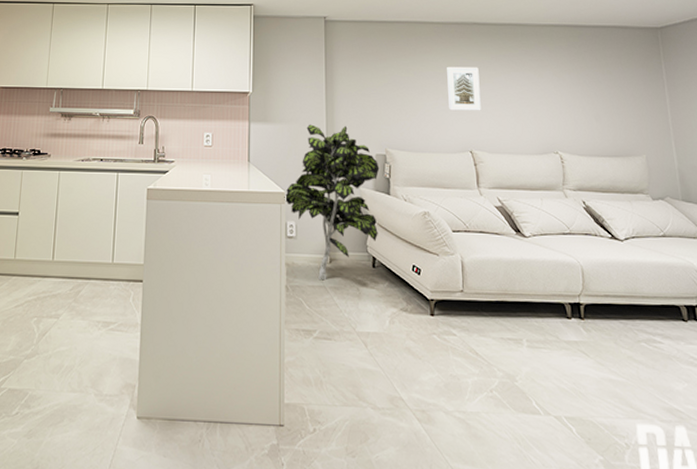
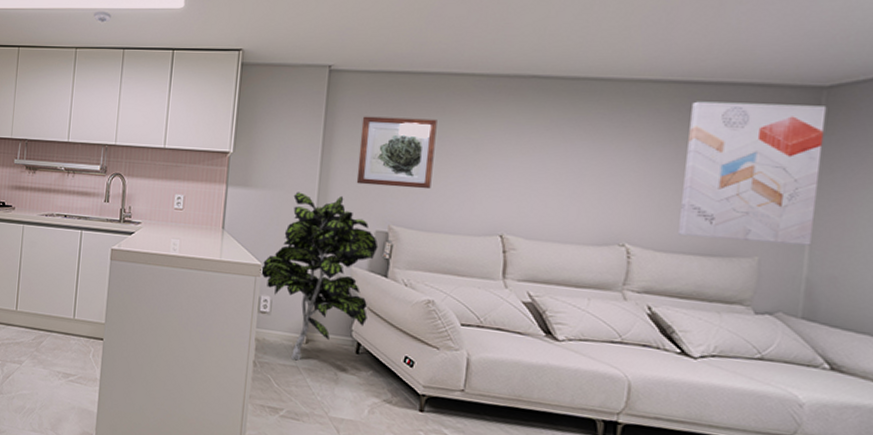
wall art: none [354,57,414,116] -> present [356,116,437,190]
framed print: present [447,66,481,111] -> none [479,130,529,188]
wall art: none [582,40,676,144] -> present [679,101,827,246]

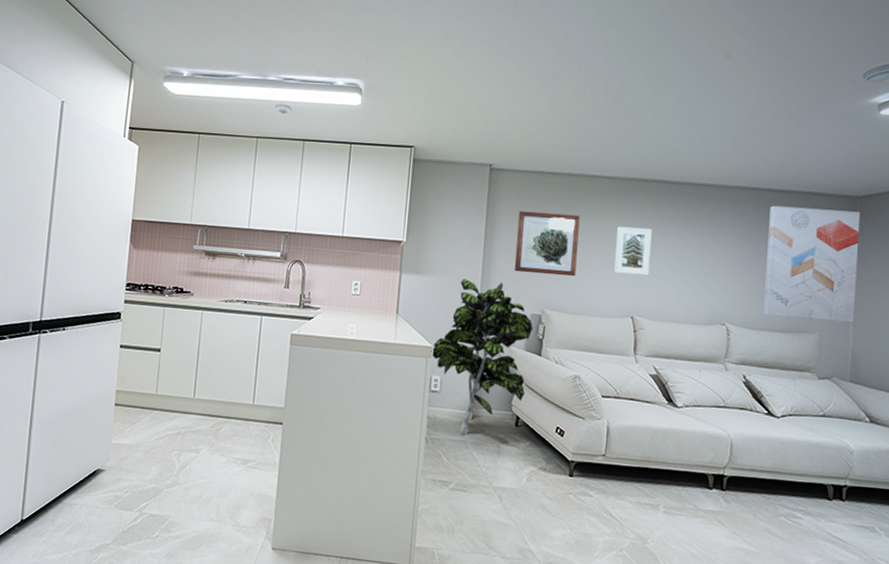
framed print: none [479,130,529,188] -> present [614,226,652,276]

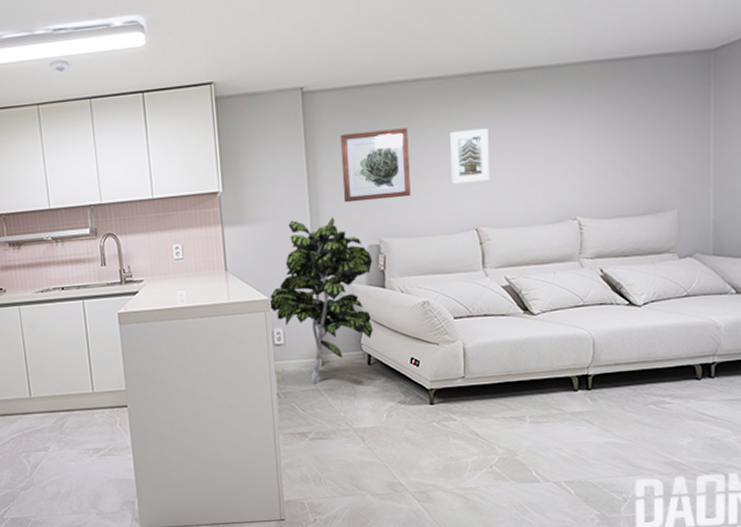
wall art: present [763,205,861,323] -> none [615,67,716,202]

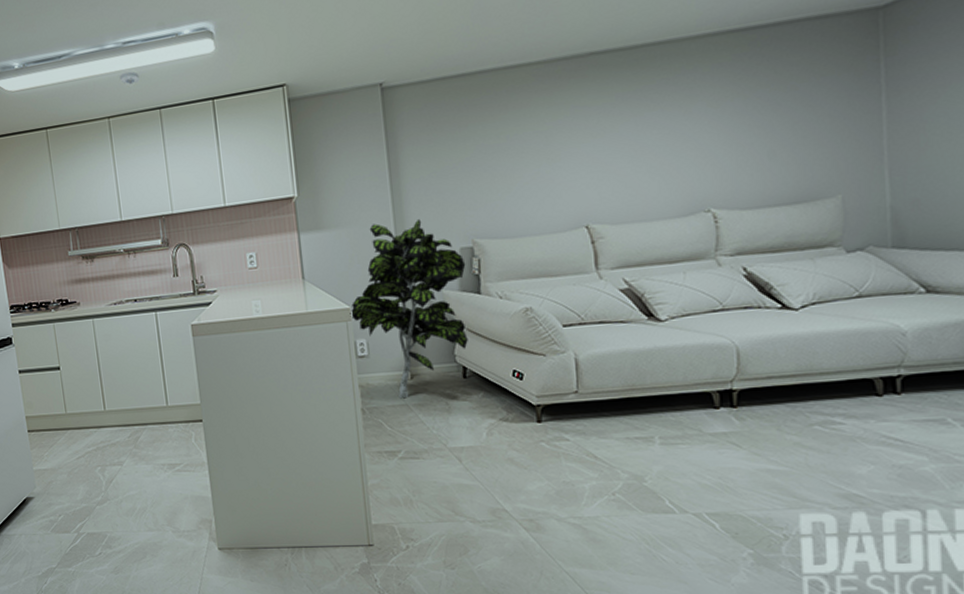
wall art: present [340,127,411,203] -> none [424,119,508,203]
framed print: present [450,128,490,184] -> none [552,114,601,178]

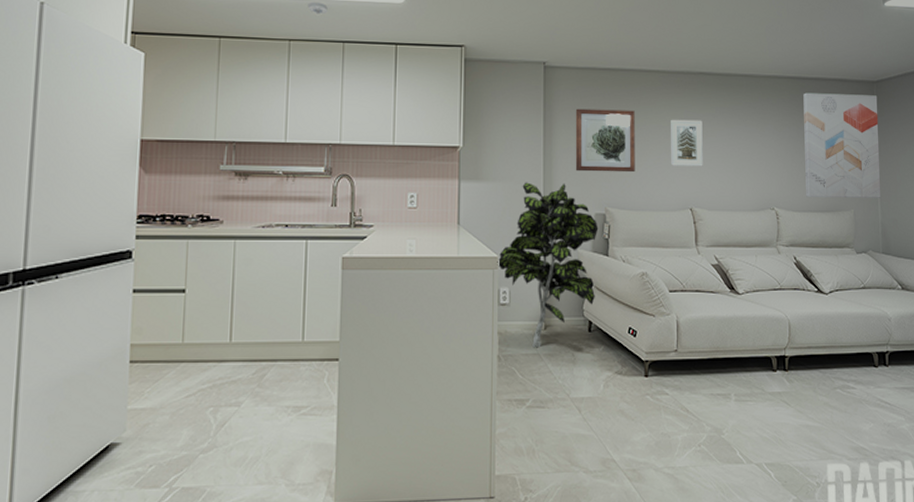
wall art: none [424,119,508,203] -> present [575,108,635,173]
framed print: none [552,114,601,178] -> present [671,119,703,167]
wall art: none [754,26,891,190] -> present [803,92,881,199]

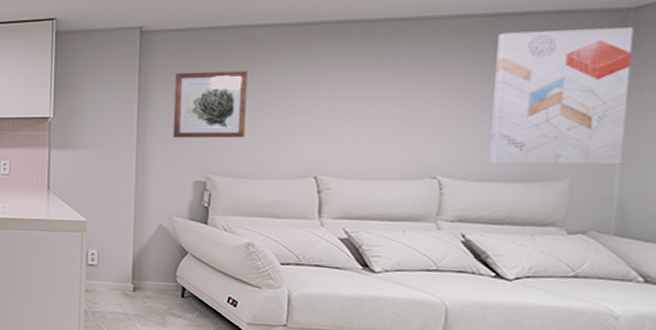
indoor plant: present [497,182,599,348] -> none [86,150,197,308]
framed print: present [671,119,703,167] -> none [292,76,338,130]

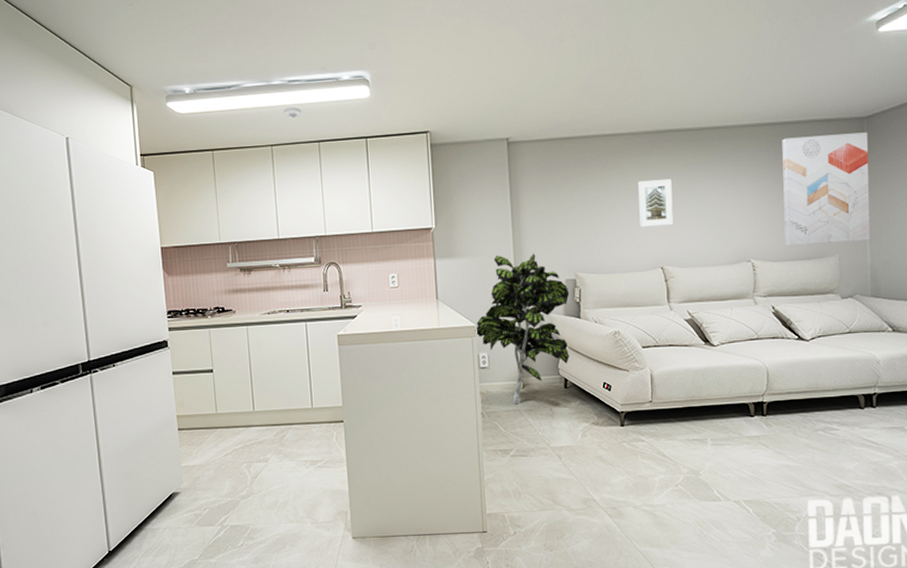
indoor plant: none [86,150,197,308] -> present [475,253,570,405]
wall art: present [172,71,248,138] -> none [541,176,604,241]
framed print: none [292,76,338,130] -> present [638,179,674,227]

